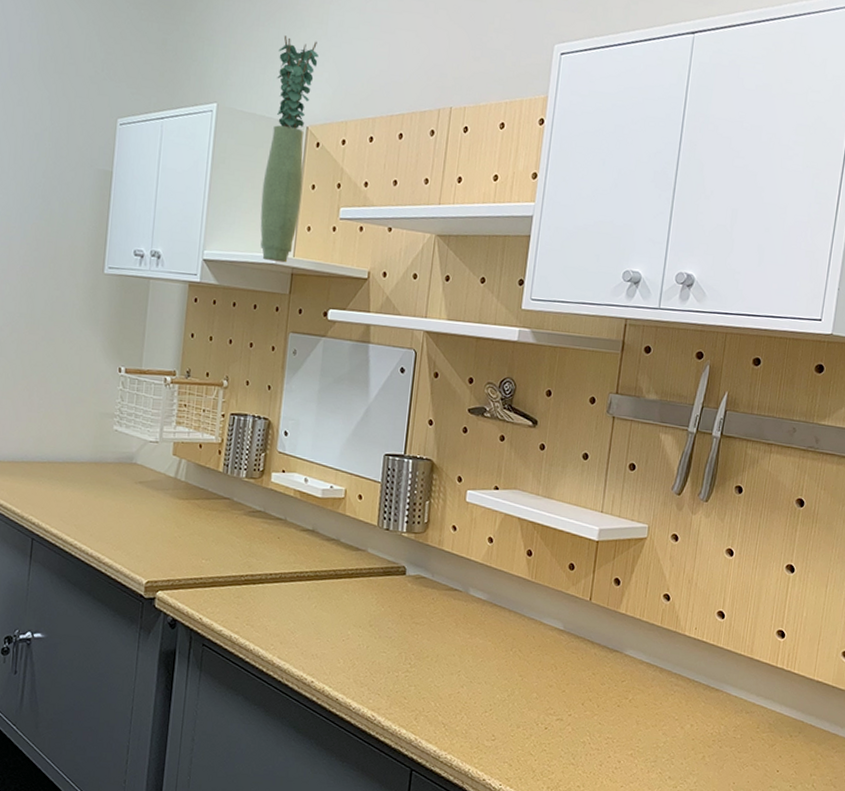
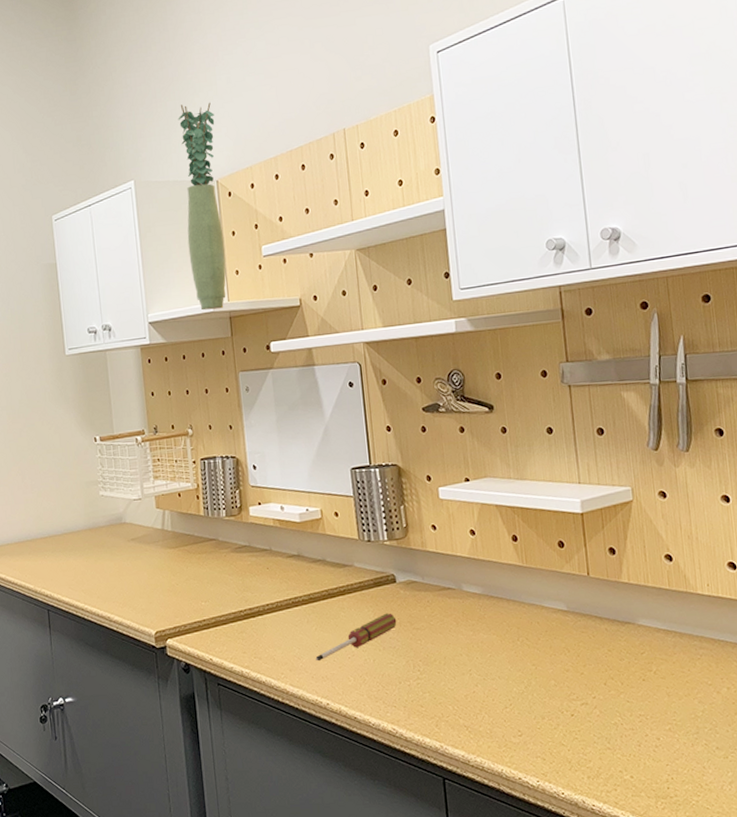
screwdriver: none [309,603,399,639] -> present [315,613,397,662]

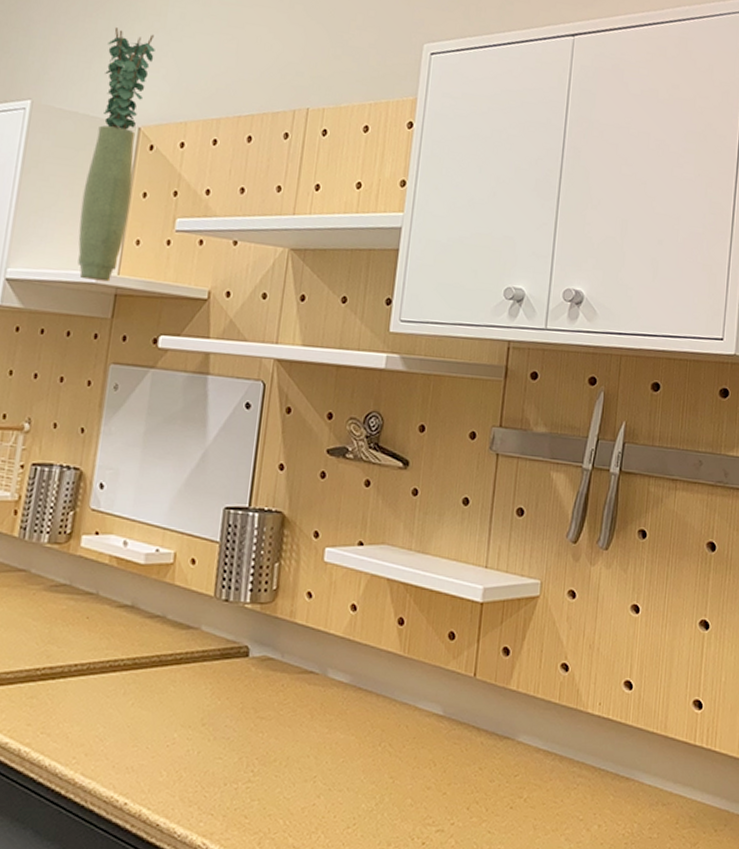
screwdriver: present [315,613,397,662] -> none [123,693,239,747]

